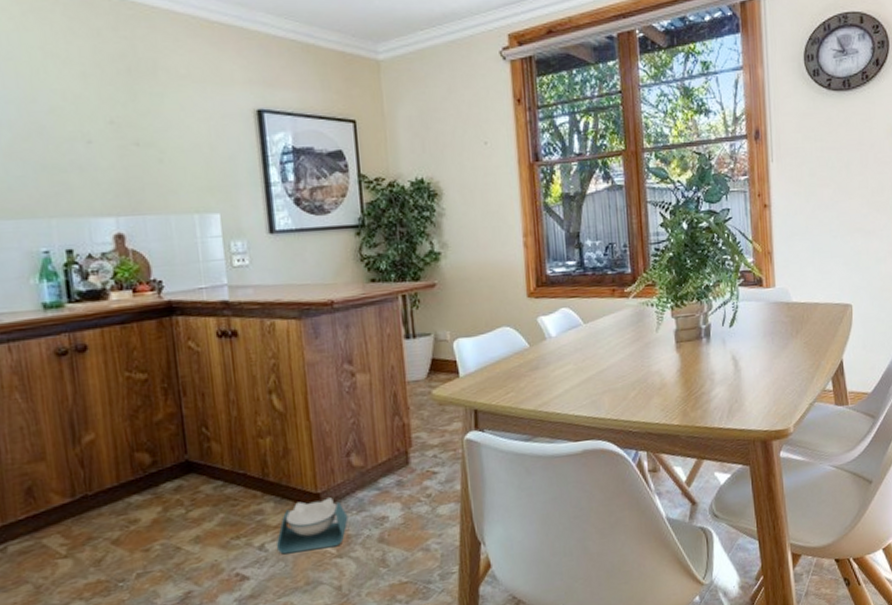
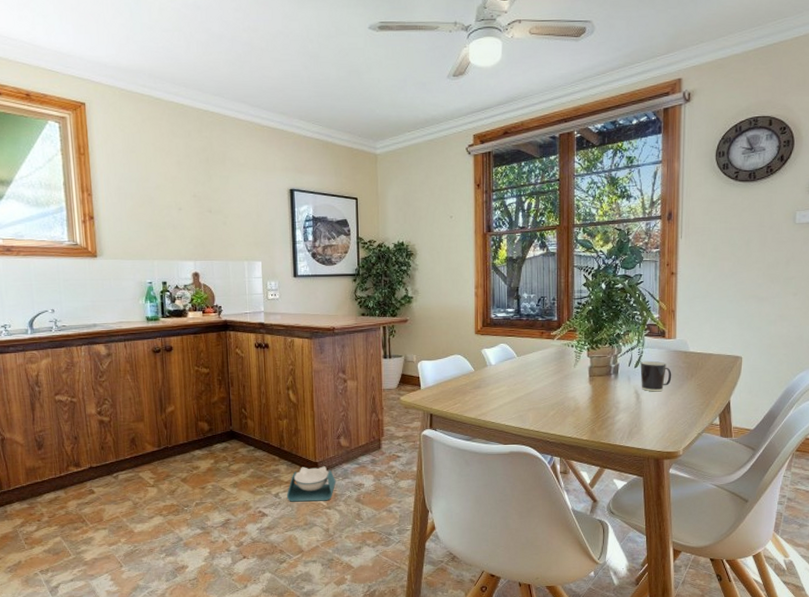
mug: none [736,316,774,356] -> present [640,360,672,392]

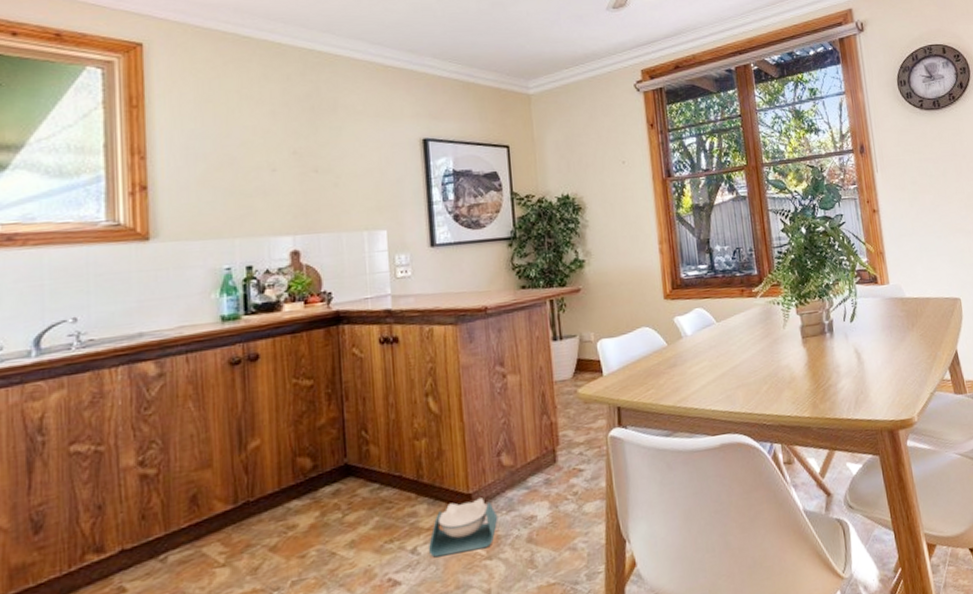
mug: present [640,360,672,392] -> none [855,312,892,349]

